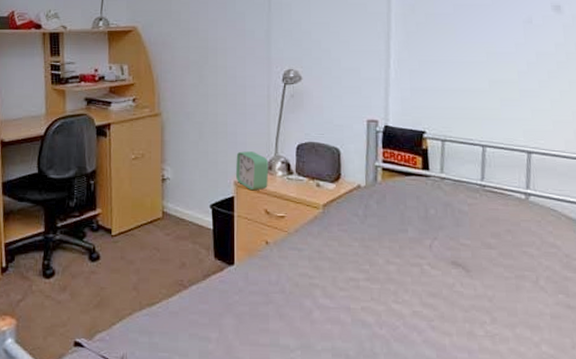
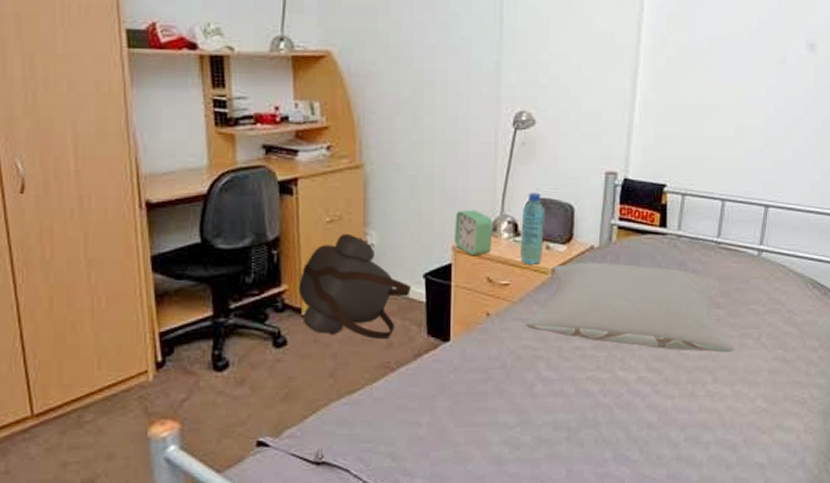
backpack: none [109,168,200,260] -> present [298,233,411,340]
water bottle: none [293,137,314,200] -> present [520,192,545,265]
pillow: none [302,200,512,294] -> present [526,263,735,353]

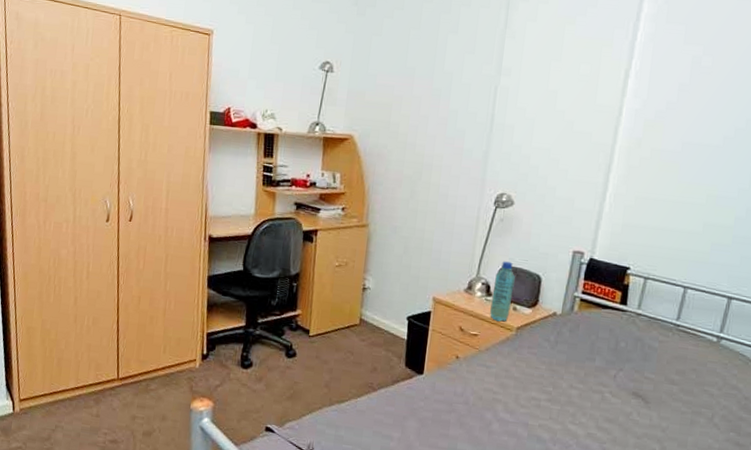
backpack: present [298,233,411,340] -> none [309,276,396,365]
alarm clock: present [453,210,493,256] -> none [435,269,469,308]
pillow: present [526,263,735,353] -> none [489,324,686,427]

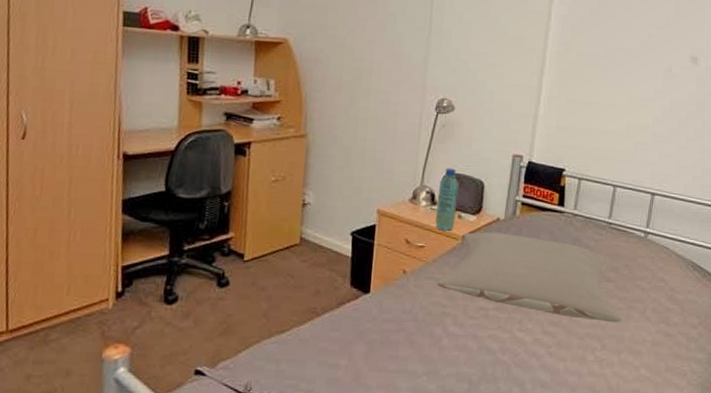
pillow: none [489,324,686,427] -> present [437,232,622,323]

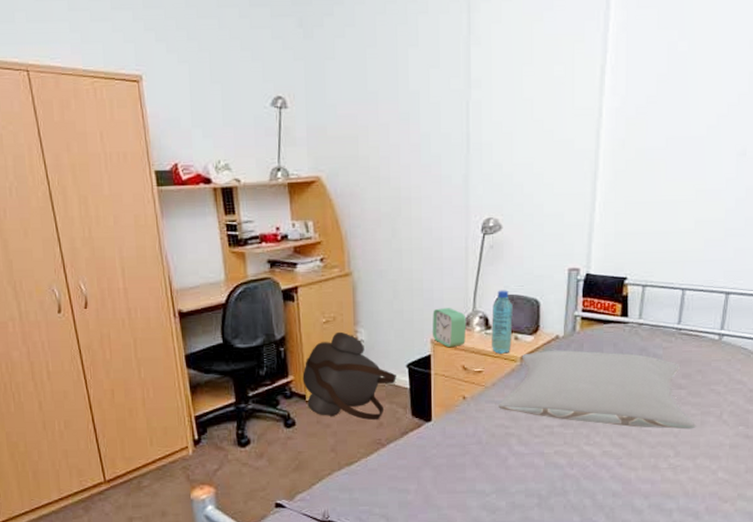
backpack: none [243,192,339,288] -> present [302,331,396,421]
alarm clock: none [379,179,414,220] -> present [432,308,467,348]

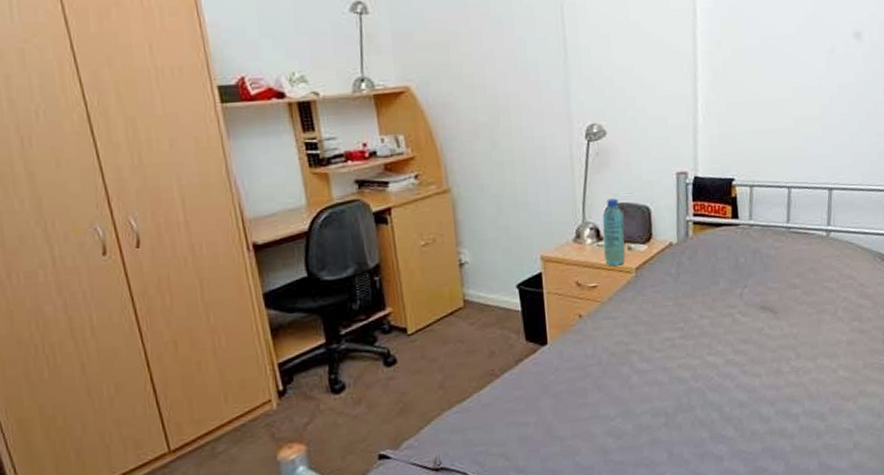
backpack: present [302,331,396,421] -> none [402,254,506,350]
alarm clock: present [432,308,467,348] -> none [540,220,577,264]
pillow: present [498,350,697,430] -> none [617,256,814,333]

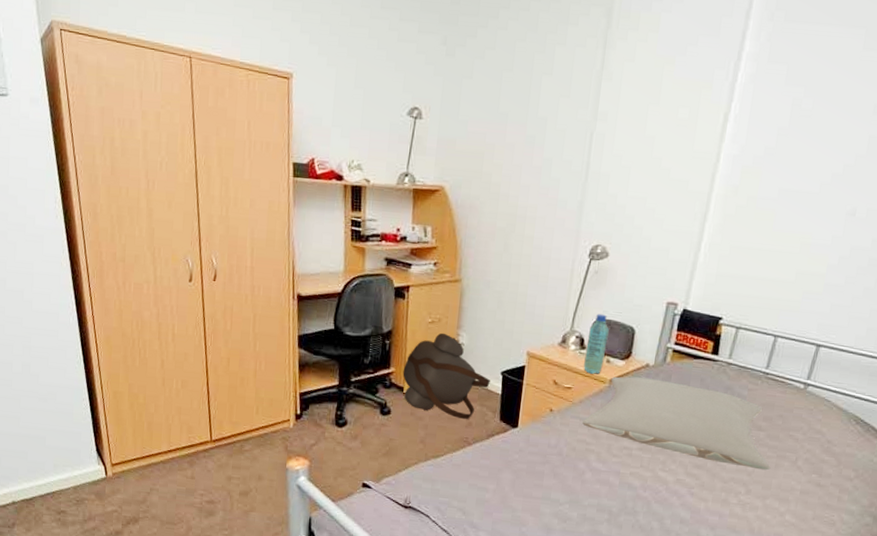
backpack: none [402,254,506,350] -> present [402,332,490,420]
pillow: none [617,256,814,333] -> present [582,376,771,471]

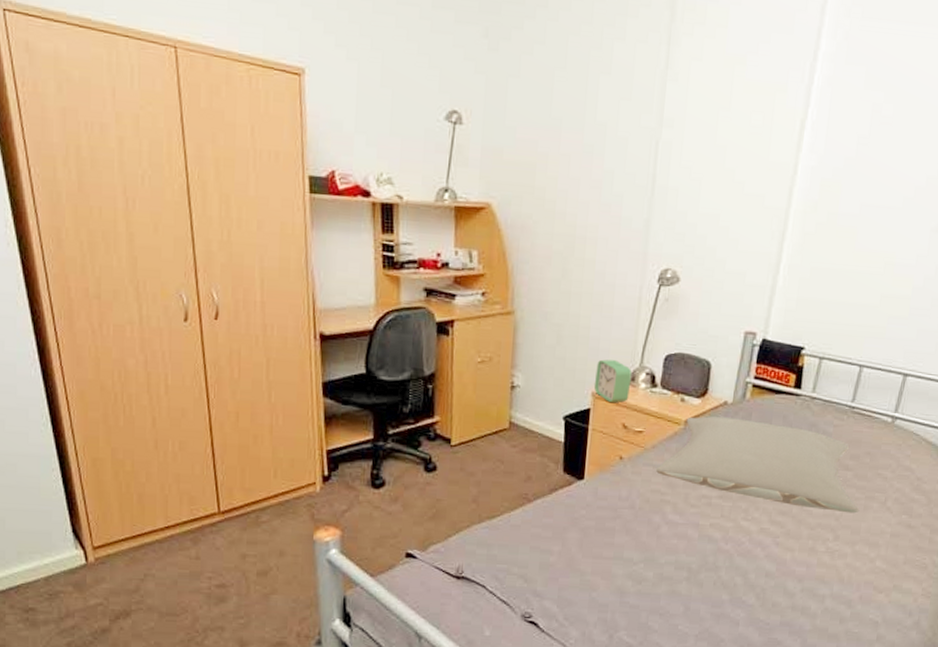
backpack: present [402,332,490,420] -> none [449,373,551,473]
alarm clock: none [529,323,564,362] -> present [594,359,632,403]
water bottle: present [583,314,609,374] -> none [655,347,683,415]

